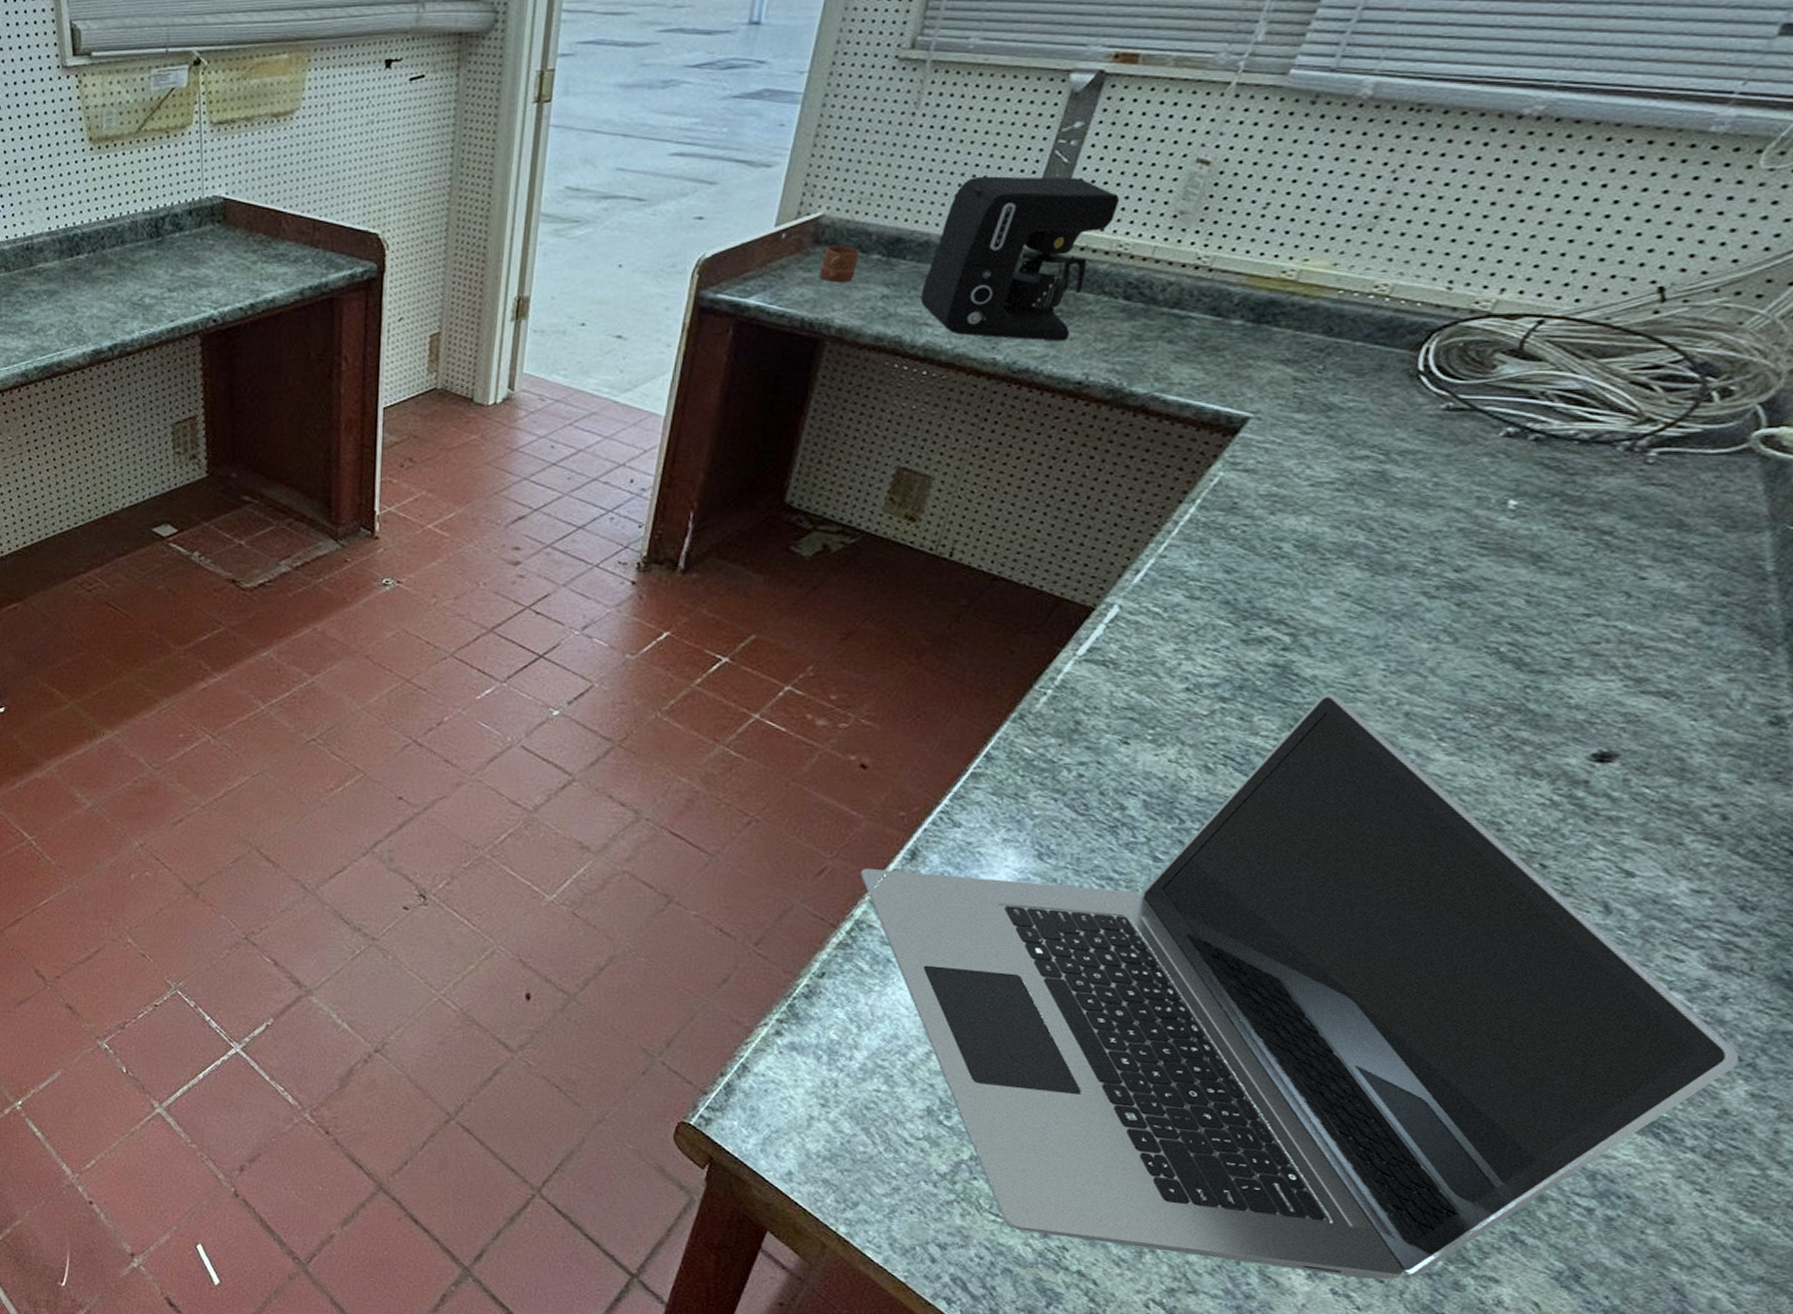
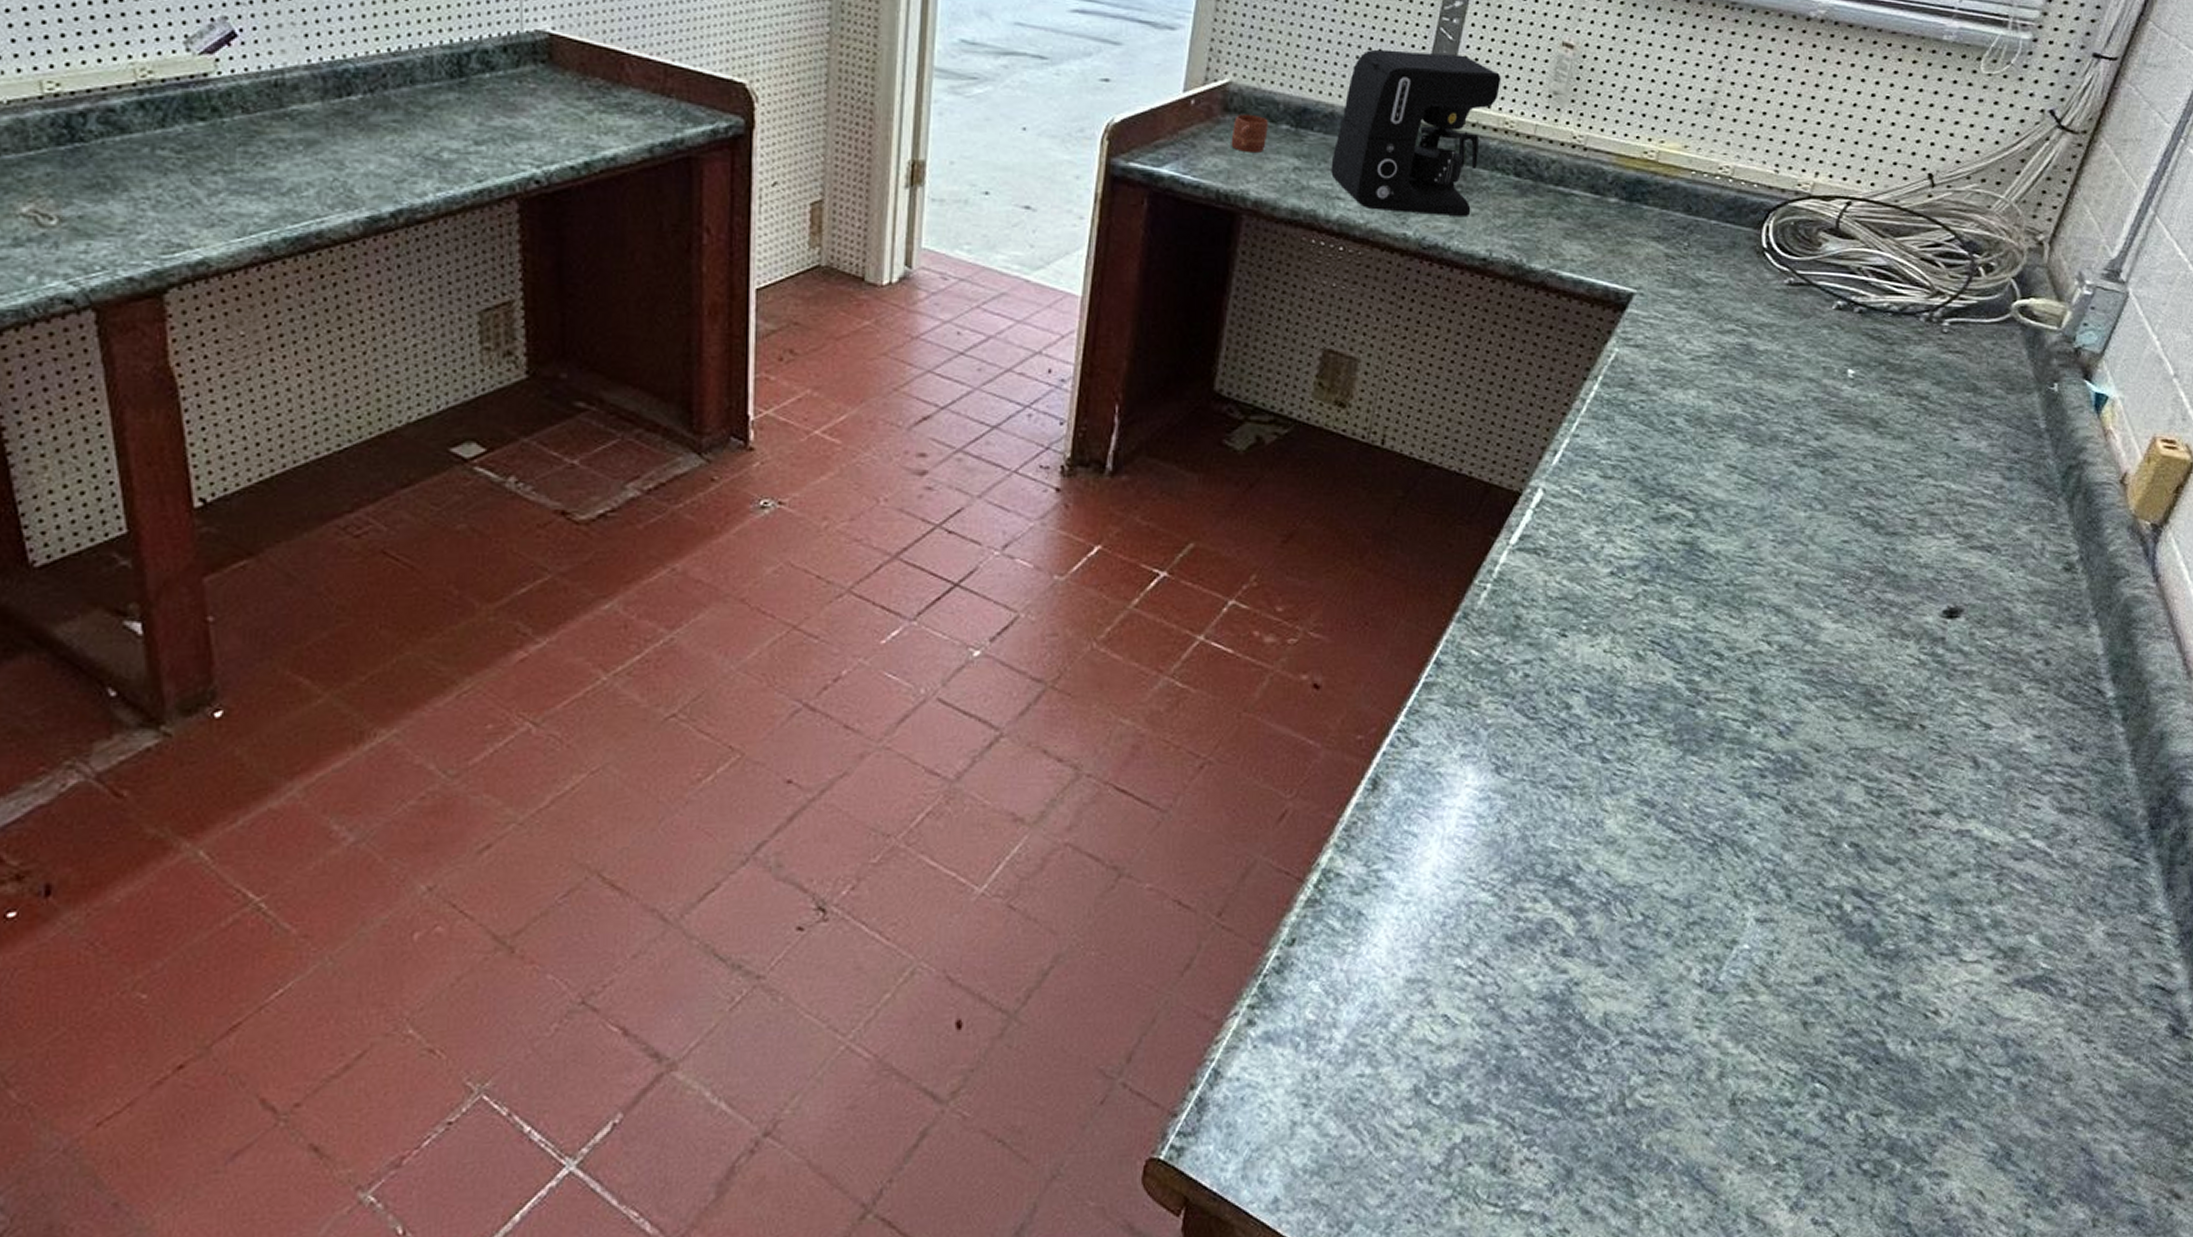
laptop: present [860,694,1739,1280] -> none [1323,568,2093,1219]

